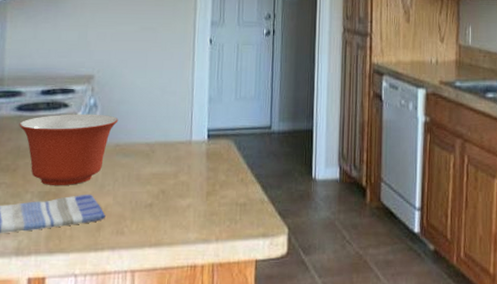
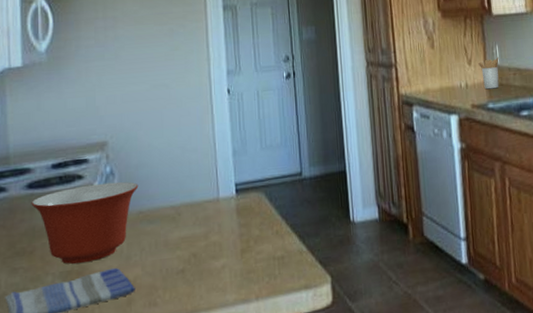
utensil holder: none [451,38,471,68] -> present [478,57,499,90]

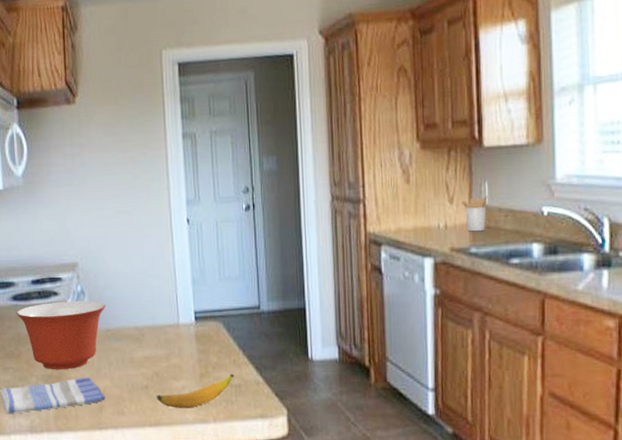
banana: none [193,245,277,291] -> present [156,373,234,408]

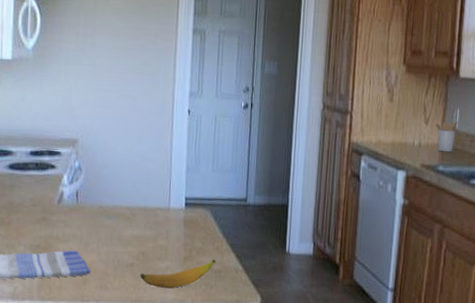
mixing bowl: present [16,300,106,370] -> none [11,174,101,241]

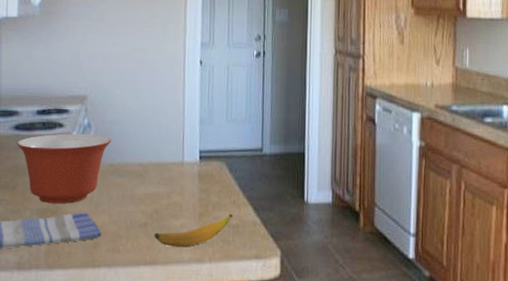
mixing bowl: none [11,174,101,241] -> present [17,133,112,204]
utensil holder: present [436,121,458,153] -> none [447,60,468,92]

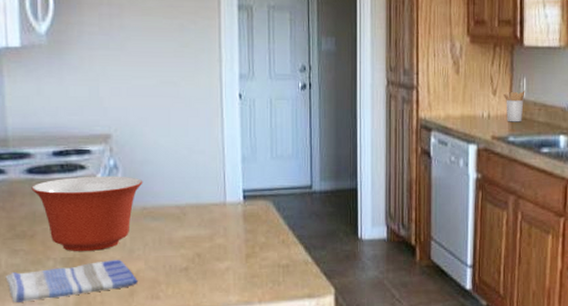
banana: present [153,213,233,247] -> none [196,253,282,291]
utensil holder: none [447,60,468,92] -> present [504,90,525,122]

